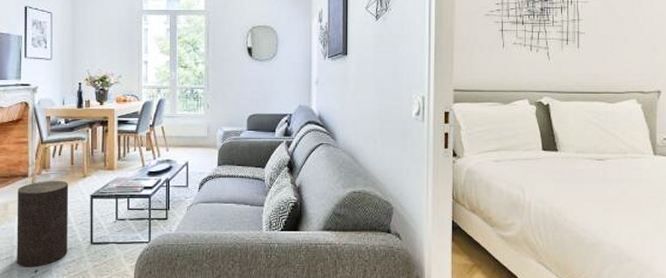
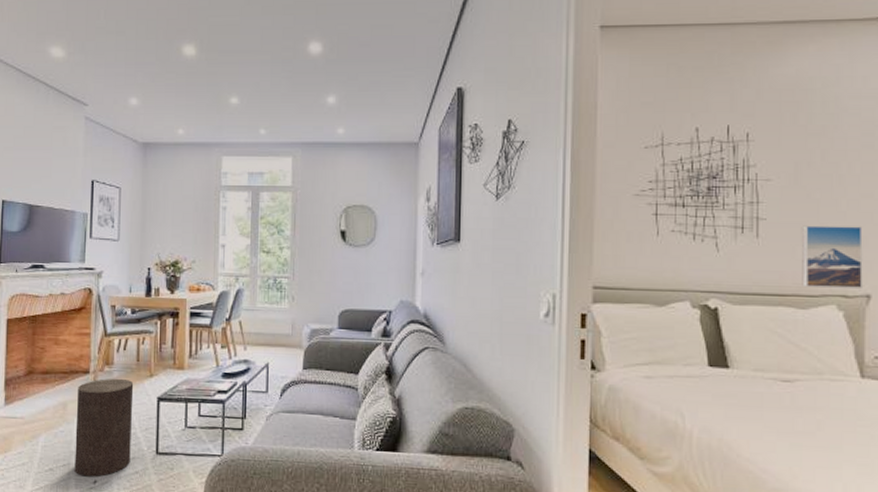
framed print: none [611,37,655,86] -> present [802,225,863,288]

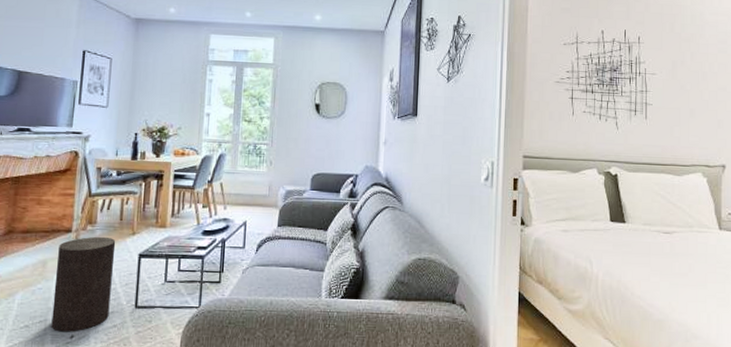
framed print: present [802,225,863,288] -> none [678,110,720,160]

